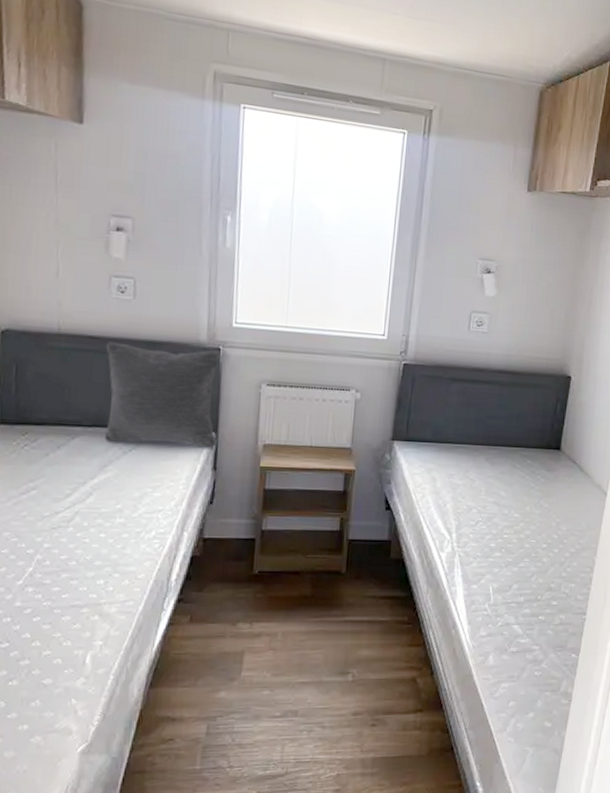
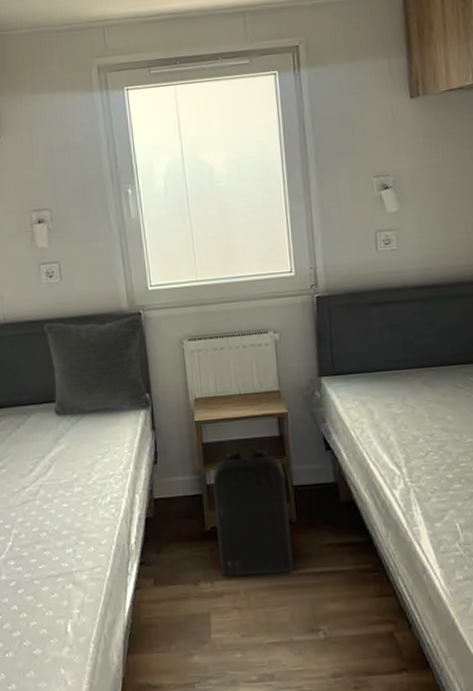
backpack: none [262,496,342,620] -> present [212,445,293,576]

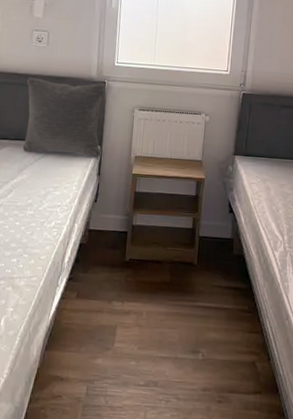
backpack: present [212,445,293,576] -> none [131,199,195,303]

